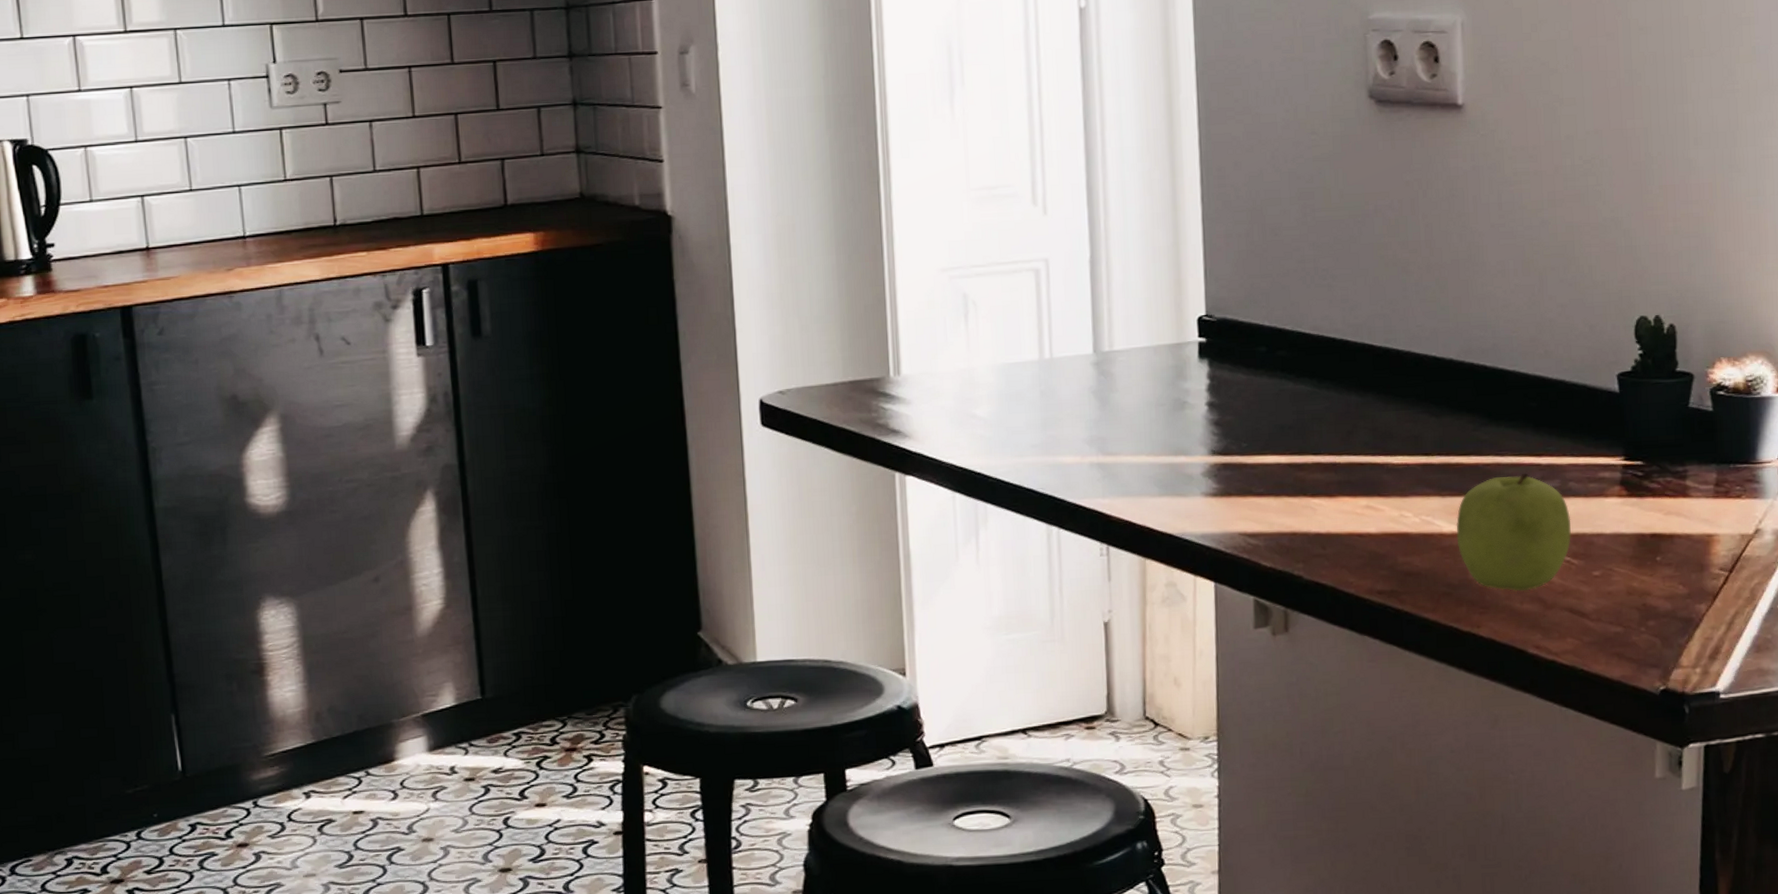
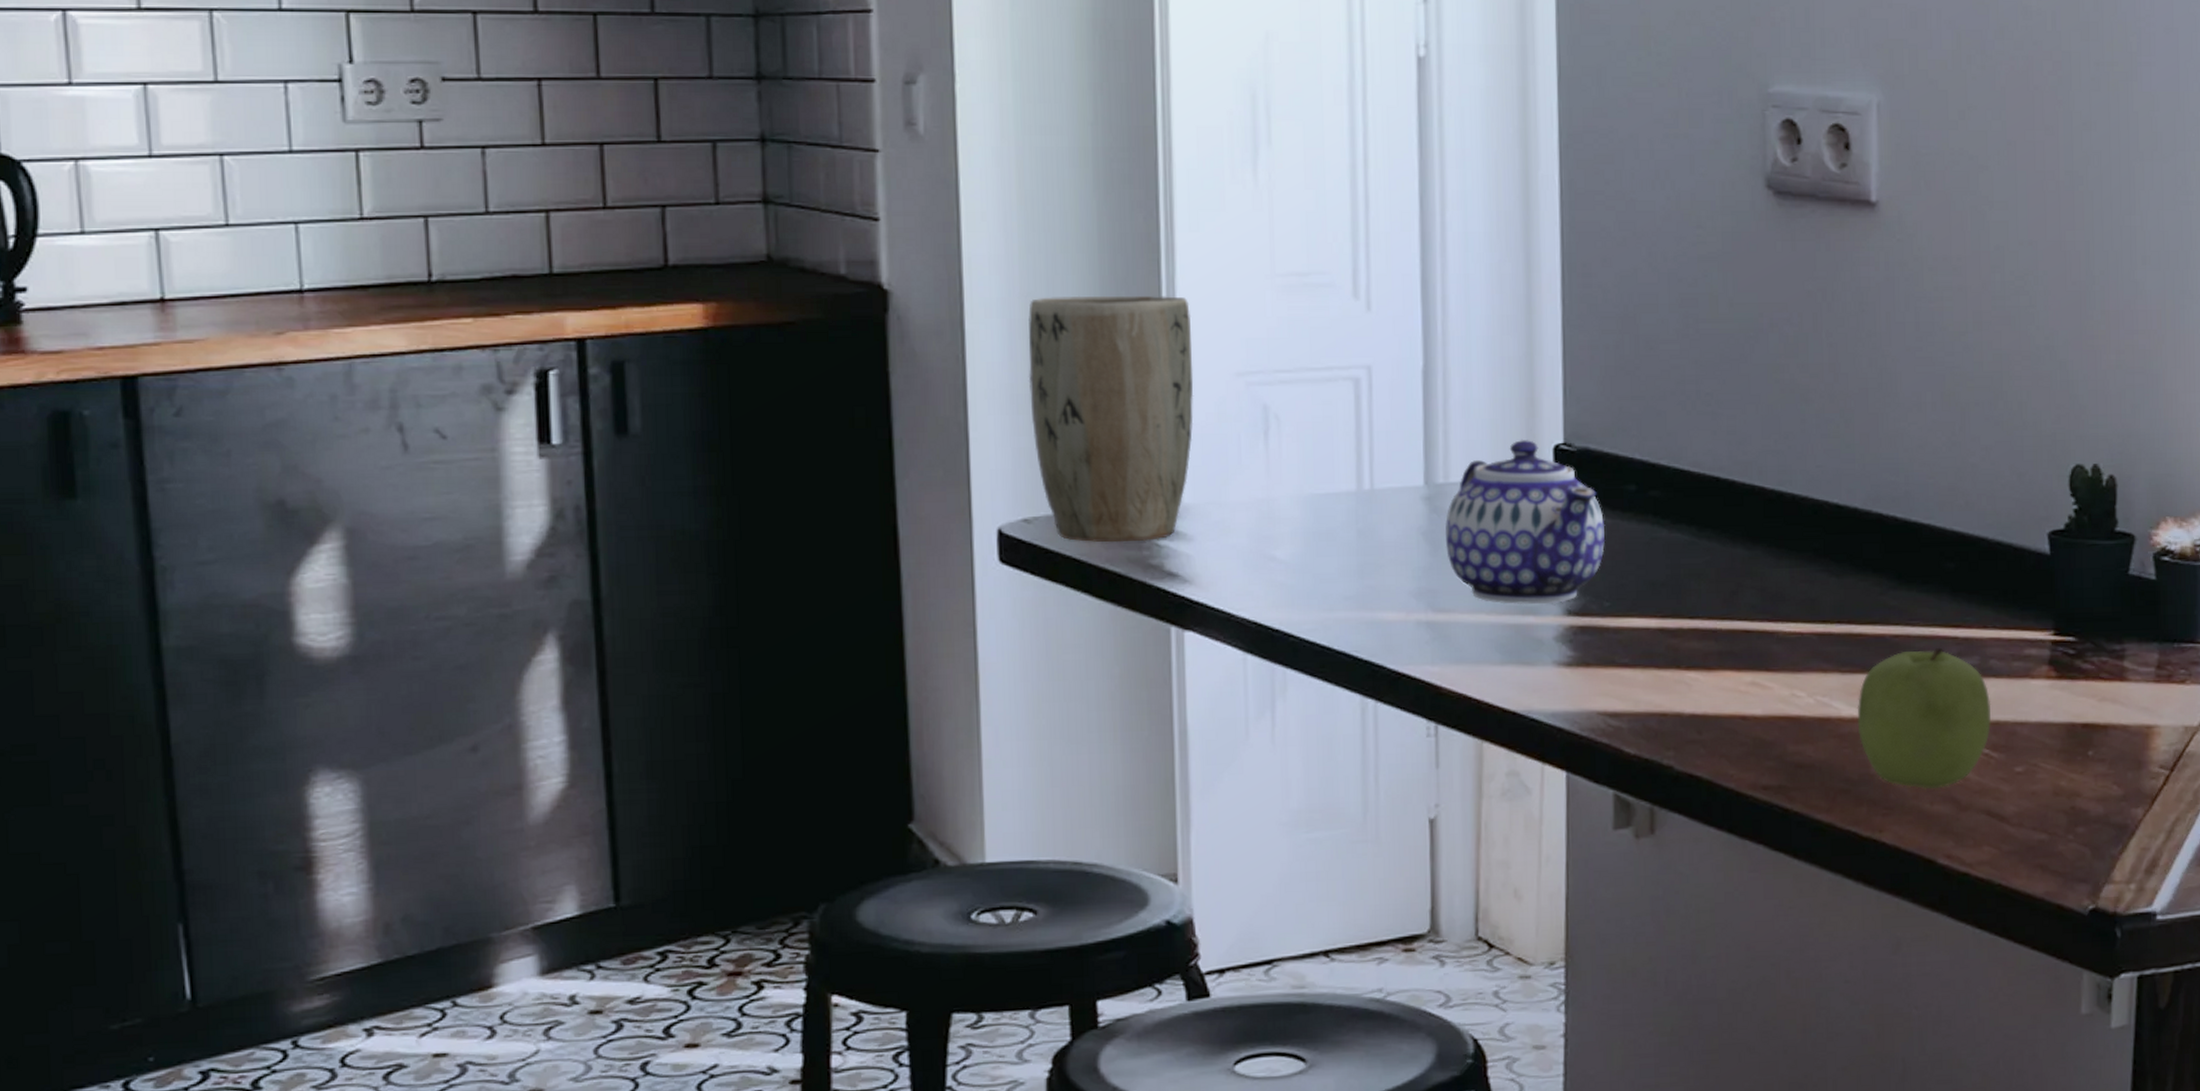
plant pot: none [779,210,909,408] -> present [1028,295,1194,543]
teapot: none [1111,313,1242,448] -> present [1445,439,1606,605]

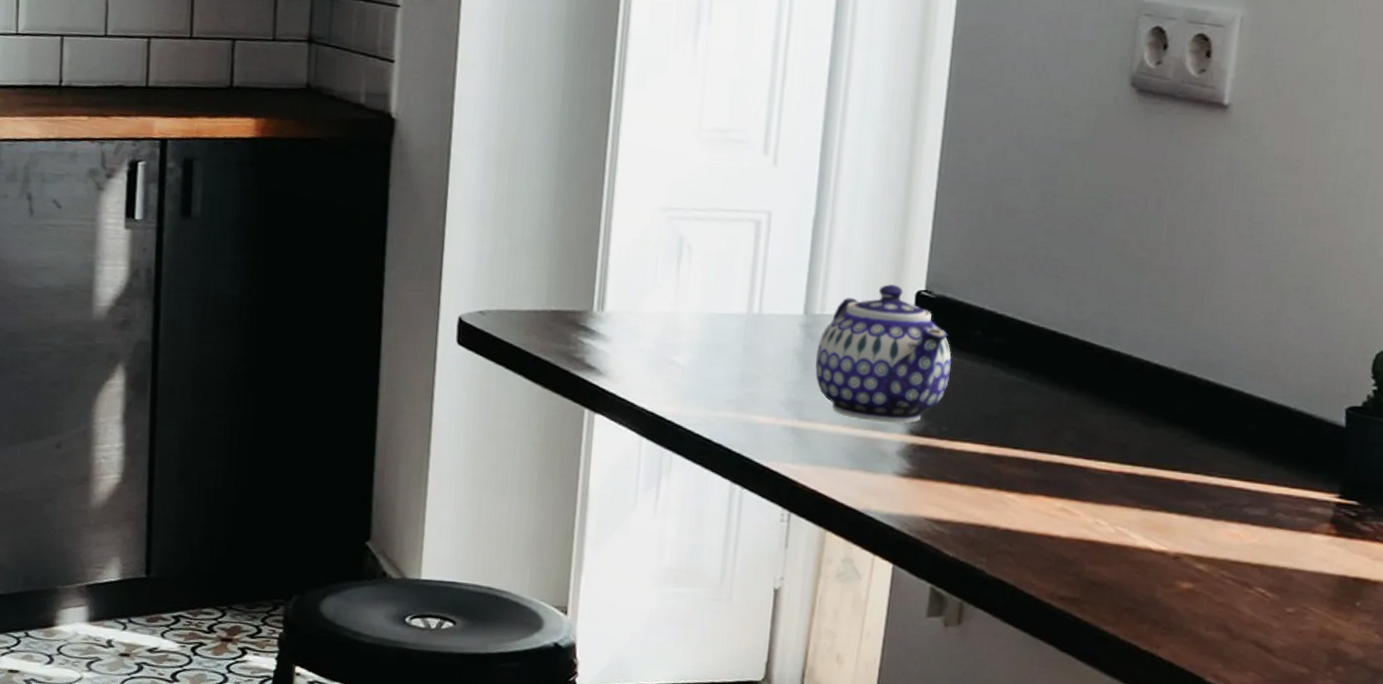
plant pot: present [1028,295,1194,543] -> none [494,134,630,339]
fruit: present [1857,647,1992,790] -> none [1149,496,1273,618]

